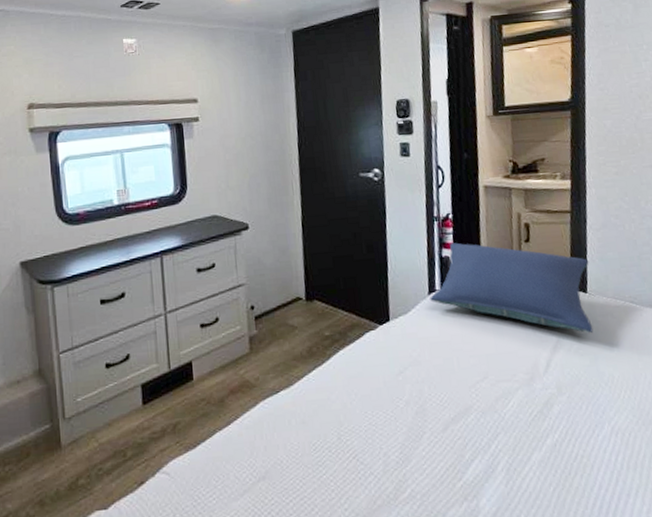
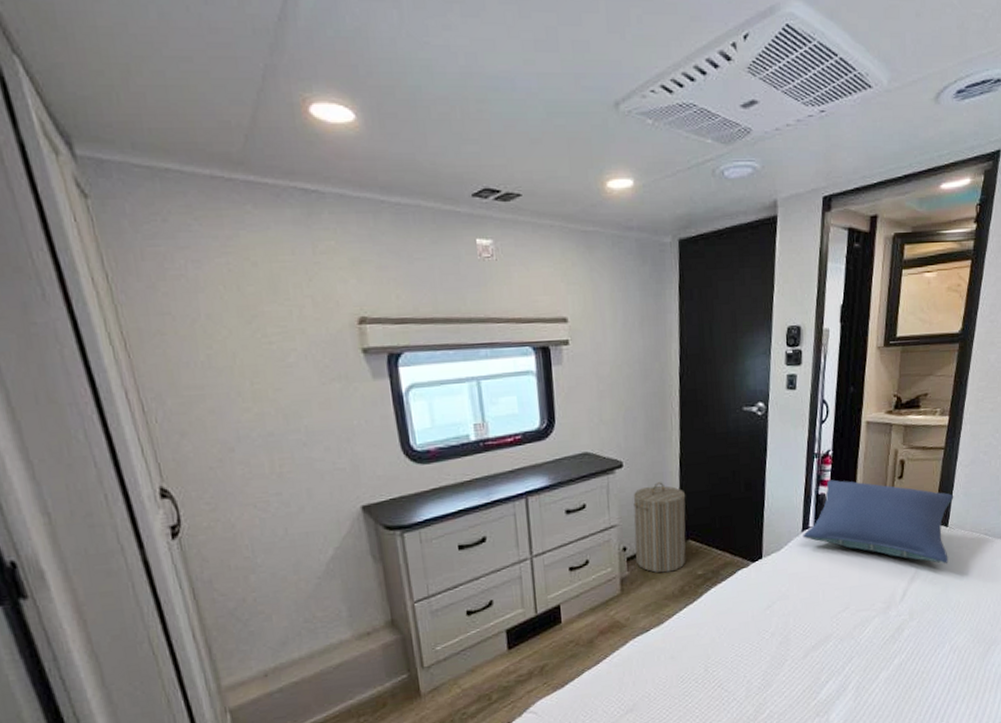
laundry hamper: none [259,243,313,333] -> present [633,482,686,573]

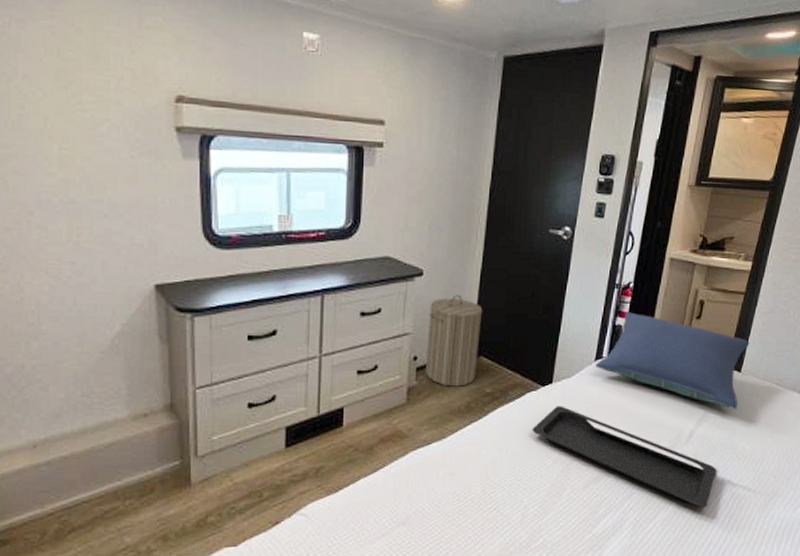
serving tray: none [747,579,934,664] -> present [532,406,717,508]

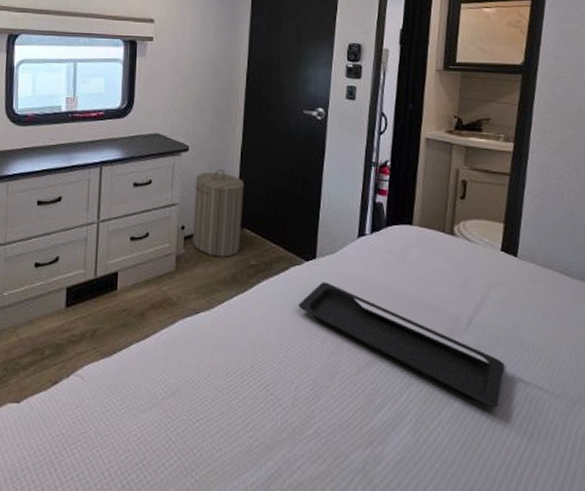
pillow: present [595,312,750,409] -> none [358,190,523,297]

